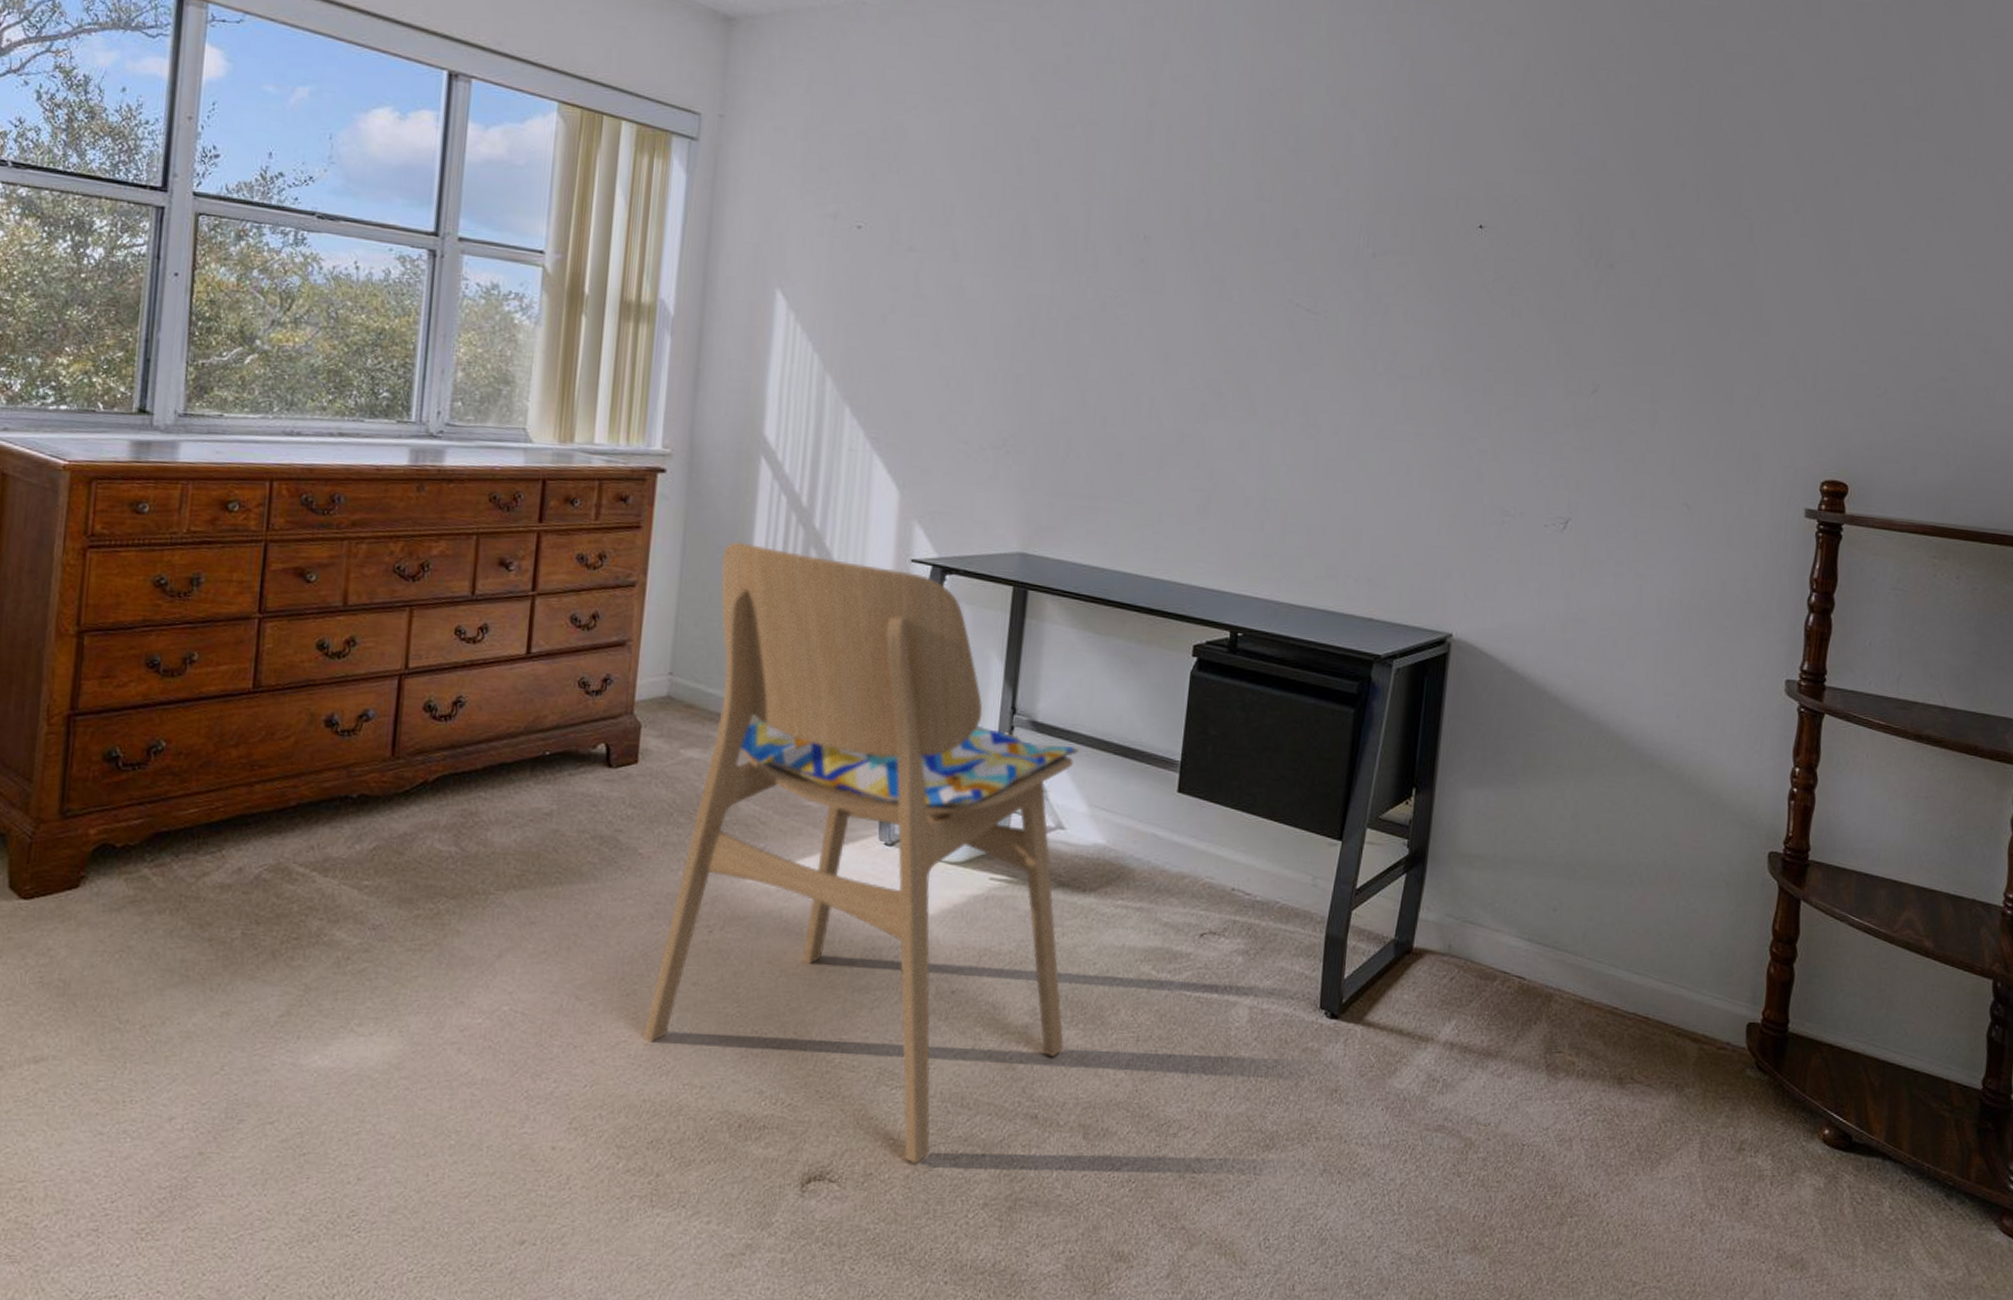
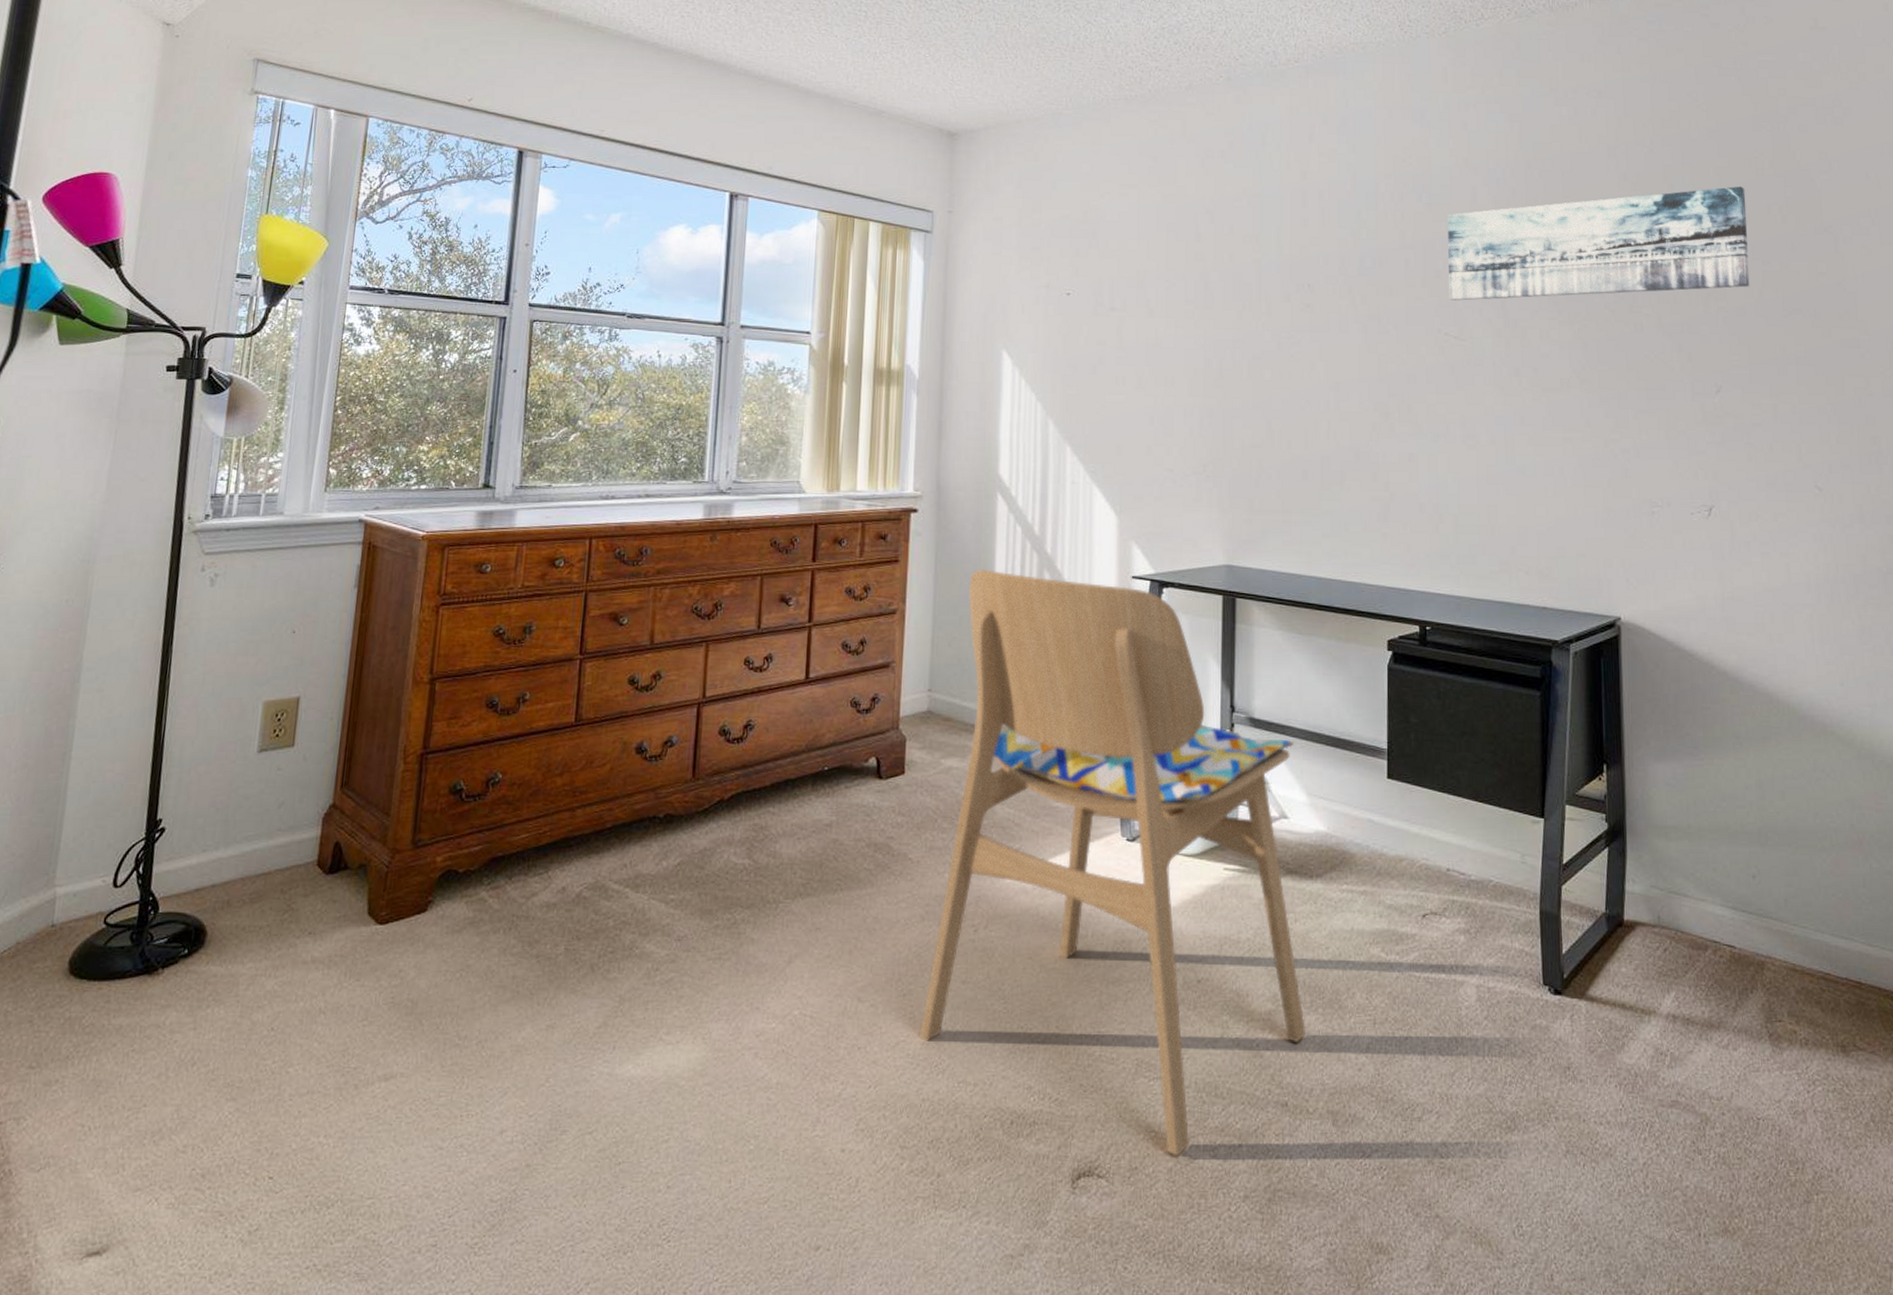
wall art: none [1306,154,1660,275] -> present [1447,186,1750,301]

